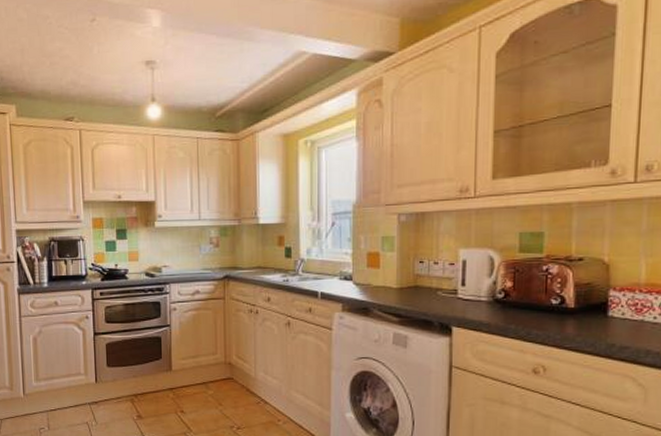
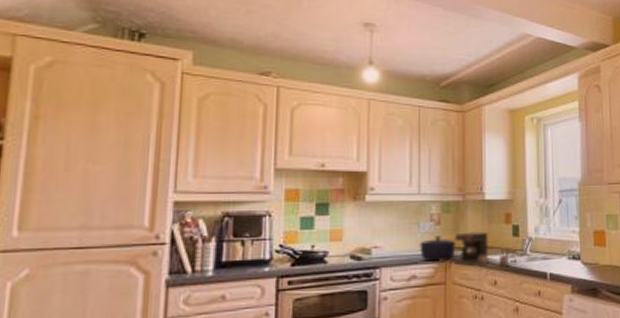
cooking pot: none [201,257,233,279] -> present [419,235,456,261]
coffee maker: none [231,253,284,286] -> present [454,231,511,268]

